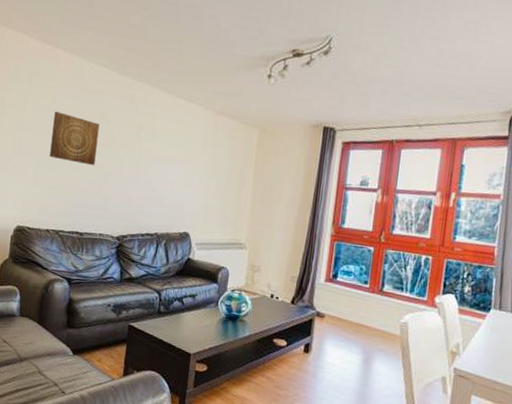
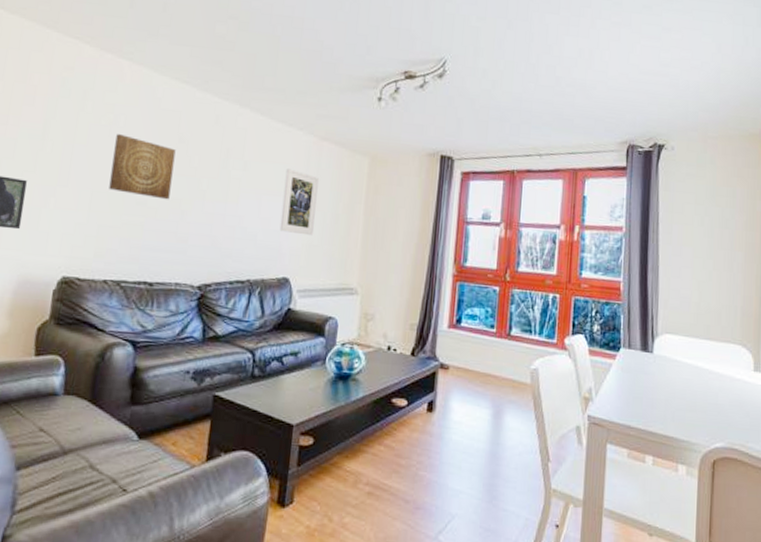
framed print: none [182,139,215,198] -> present [279,169,319,236]

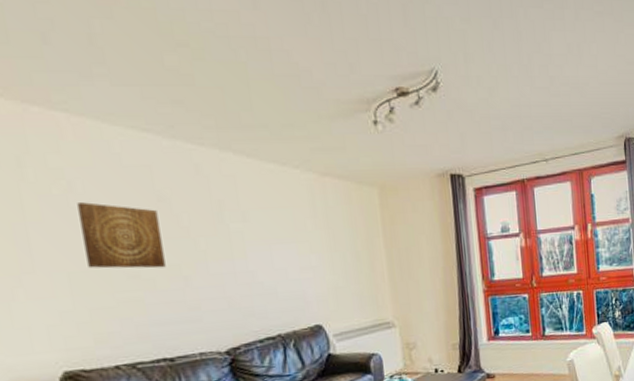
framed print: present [279,169,319,236] -> none [291,212,338,280]

